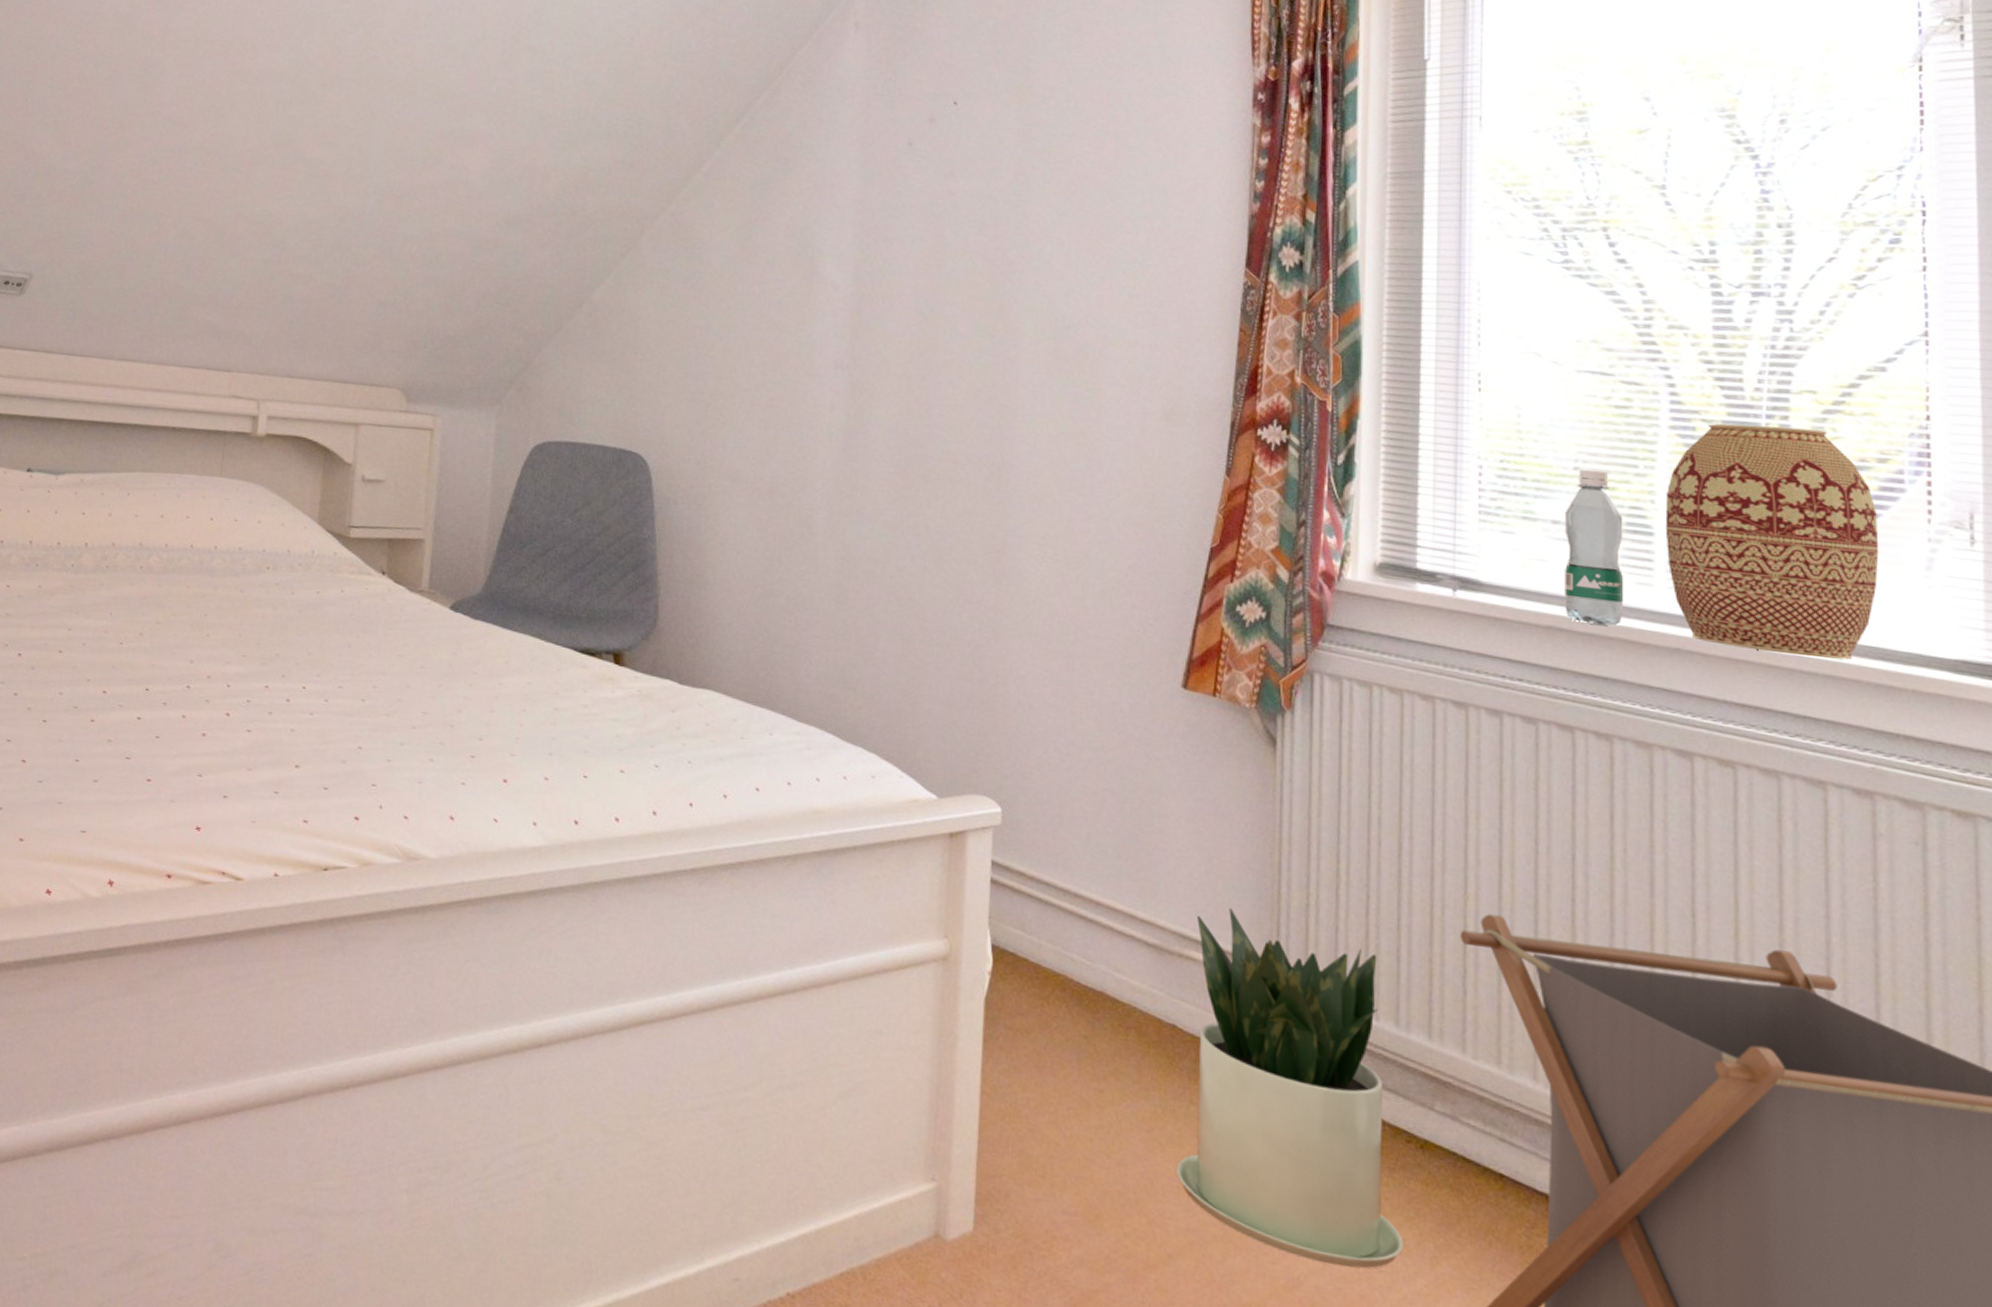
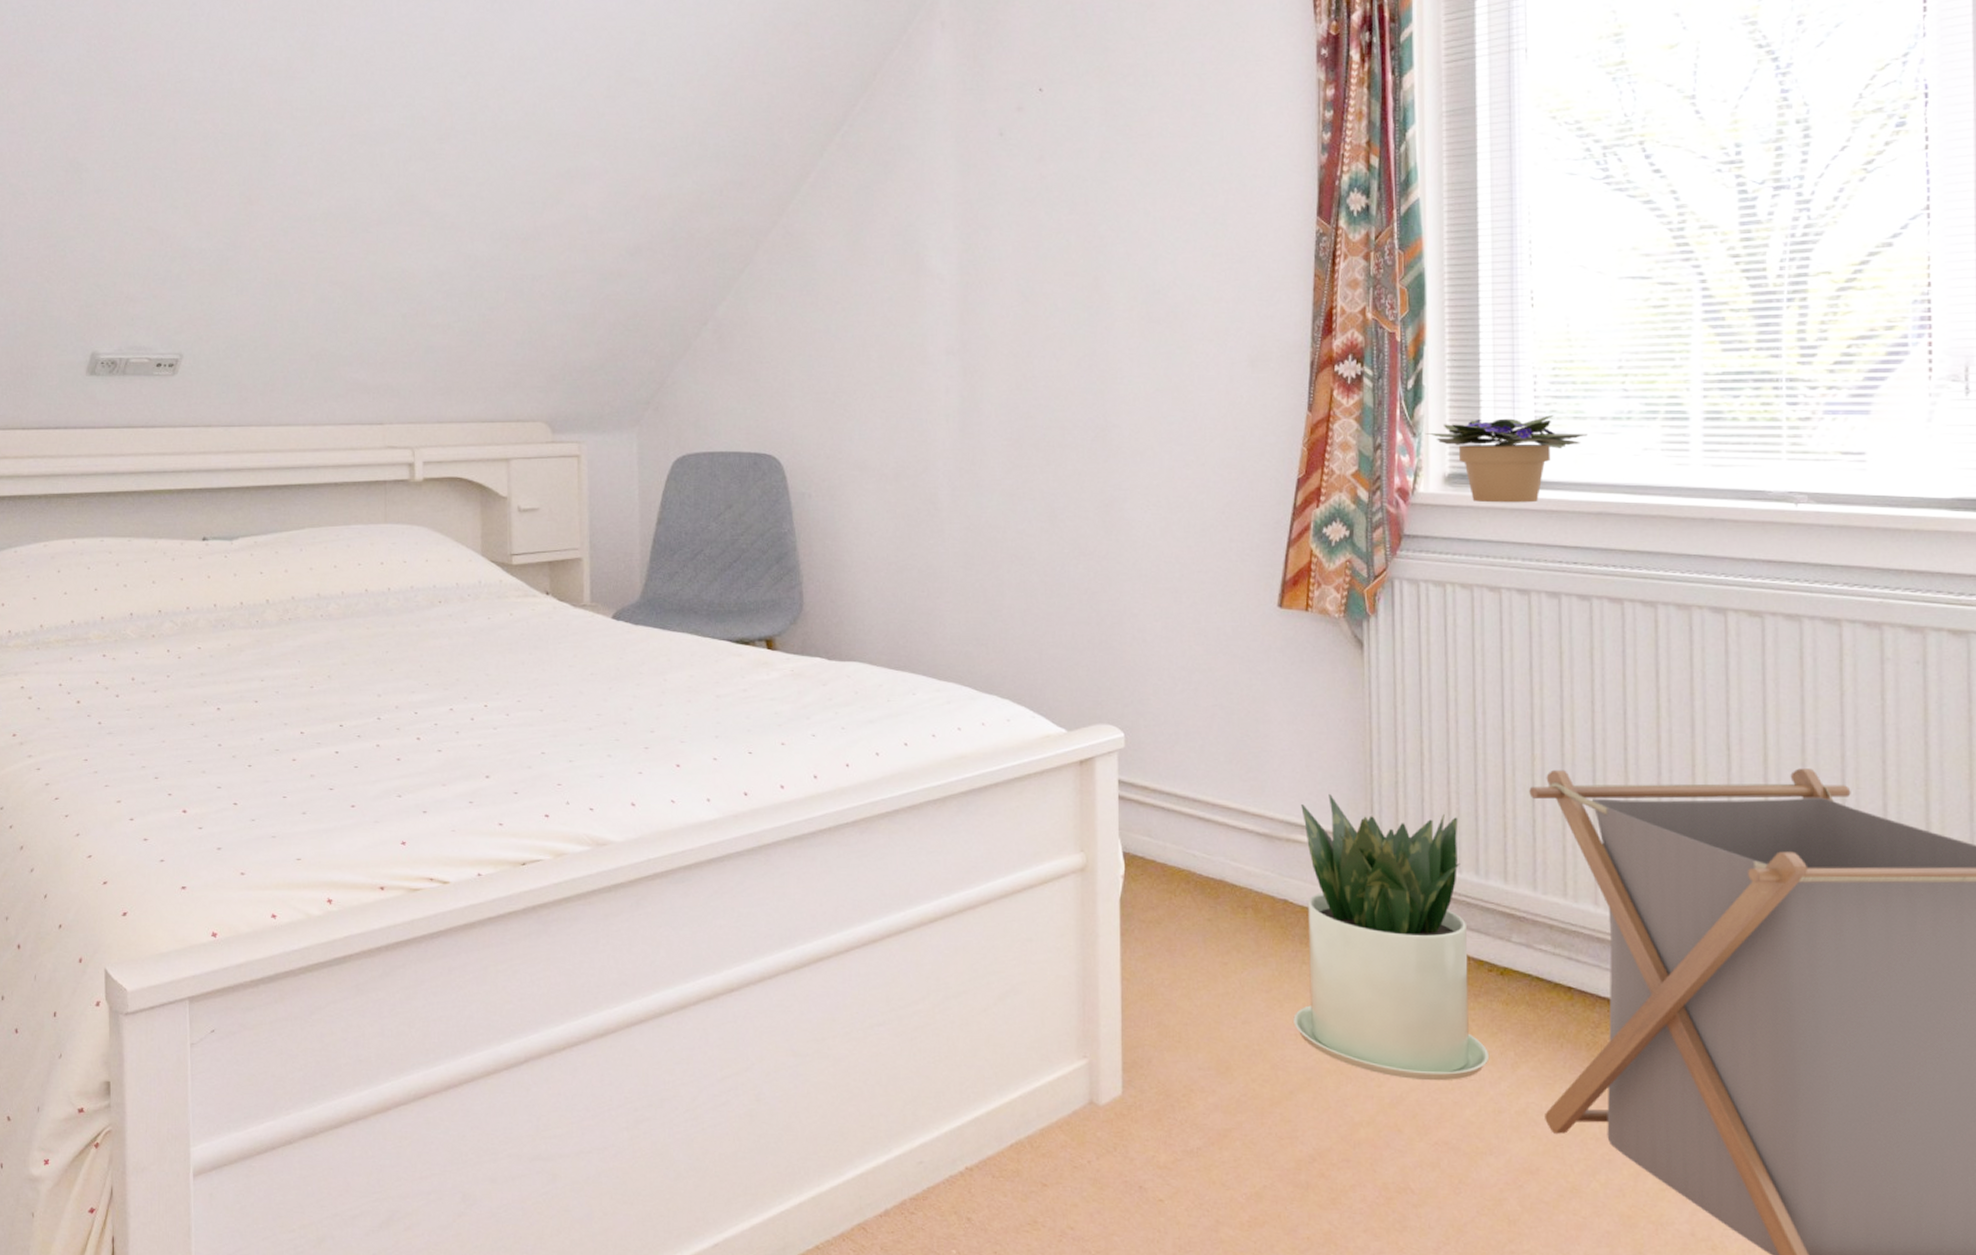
potted flower: none [1354,506,1538,607] -> present [1425,414,1588,503]
bottle: present [1564,469,1624,626] -> none [1610,367,1665,505]
vase: present [1665,423,1879,660] -> none [1699,307,1886,512]

